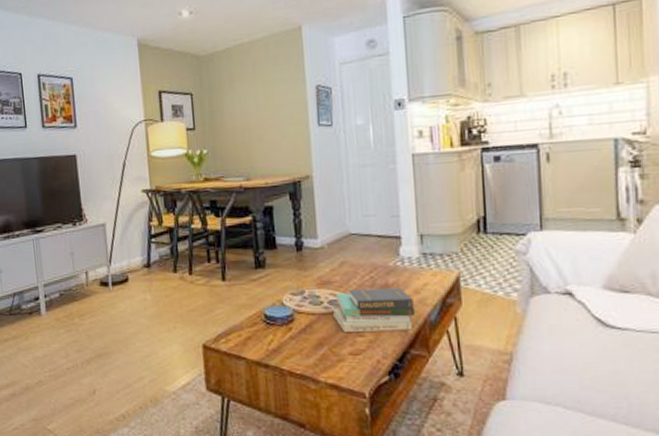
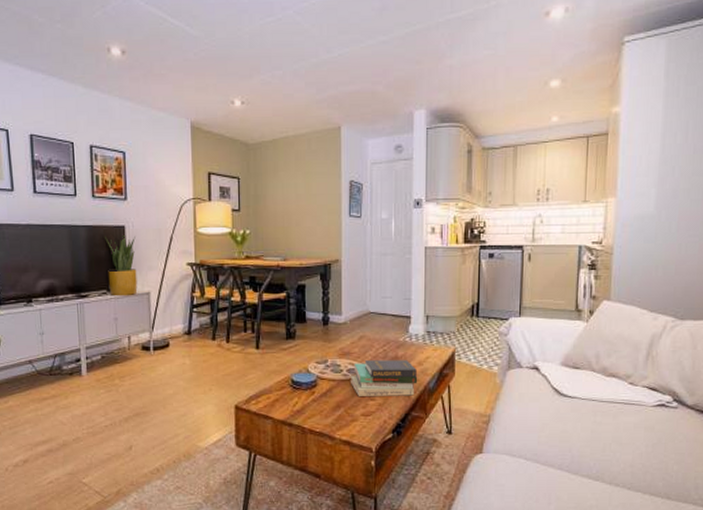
planter: none [57,165,93,230] -> present [105,235,138,296]

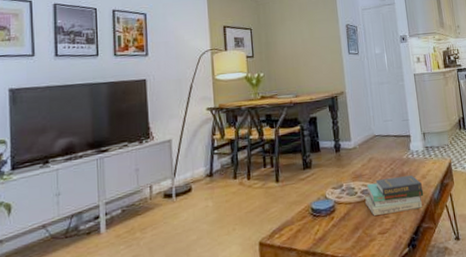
planter: present [105,235,138,296] -> none [126,88,159,148]

